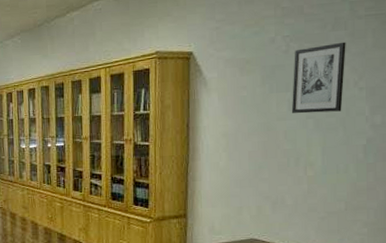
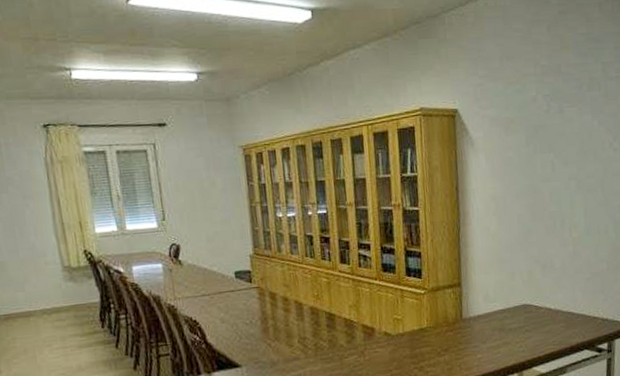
wall art: present [291,41,346,114] -> none [555,102,601,175]

